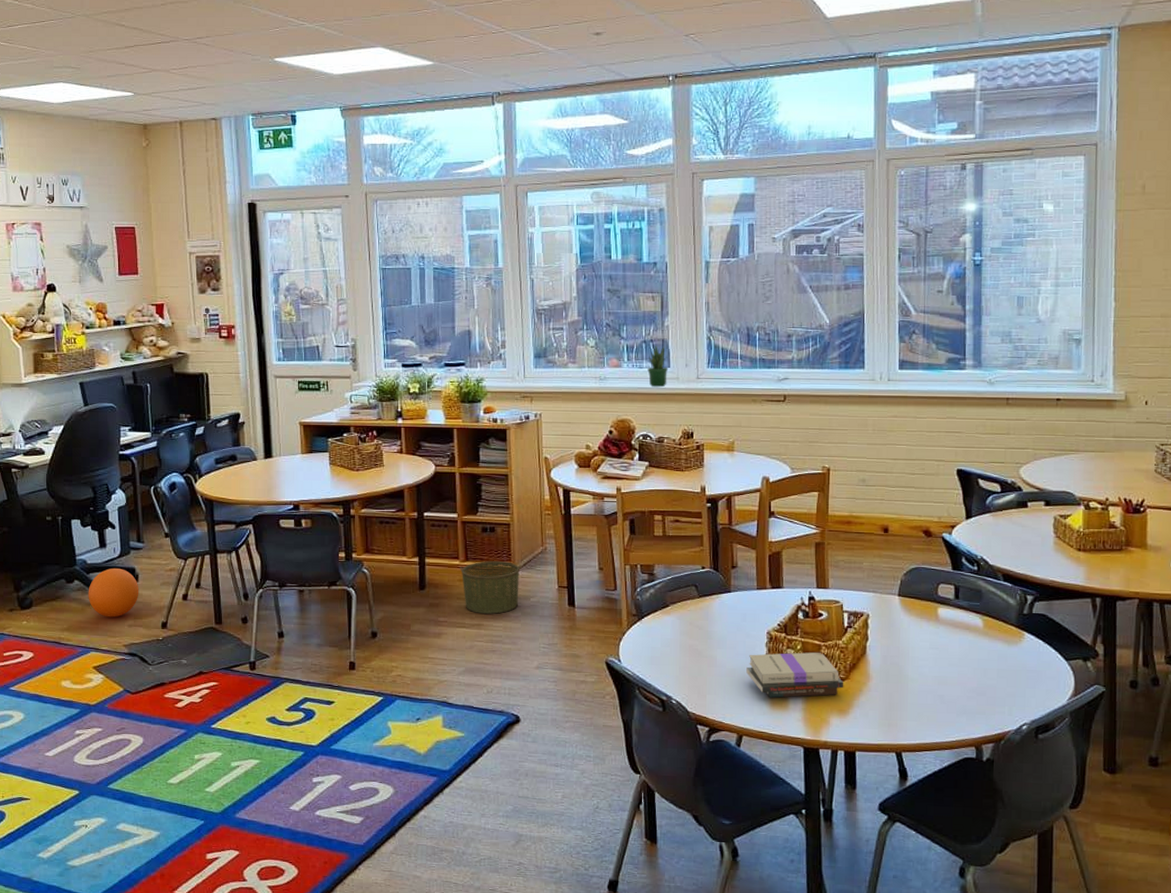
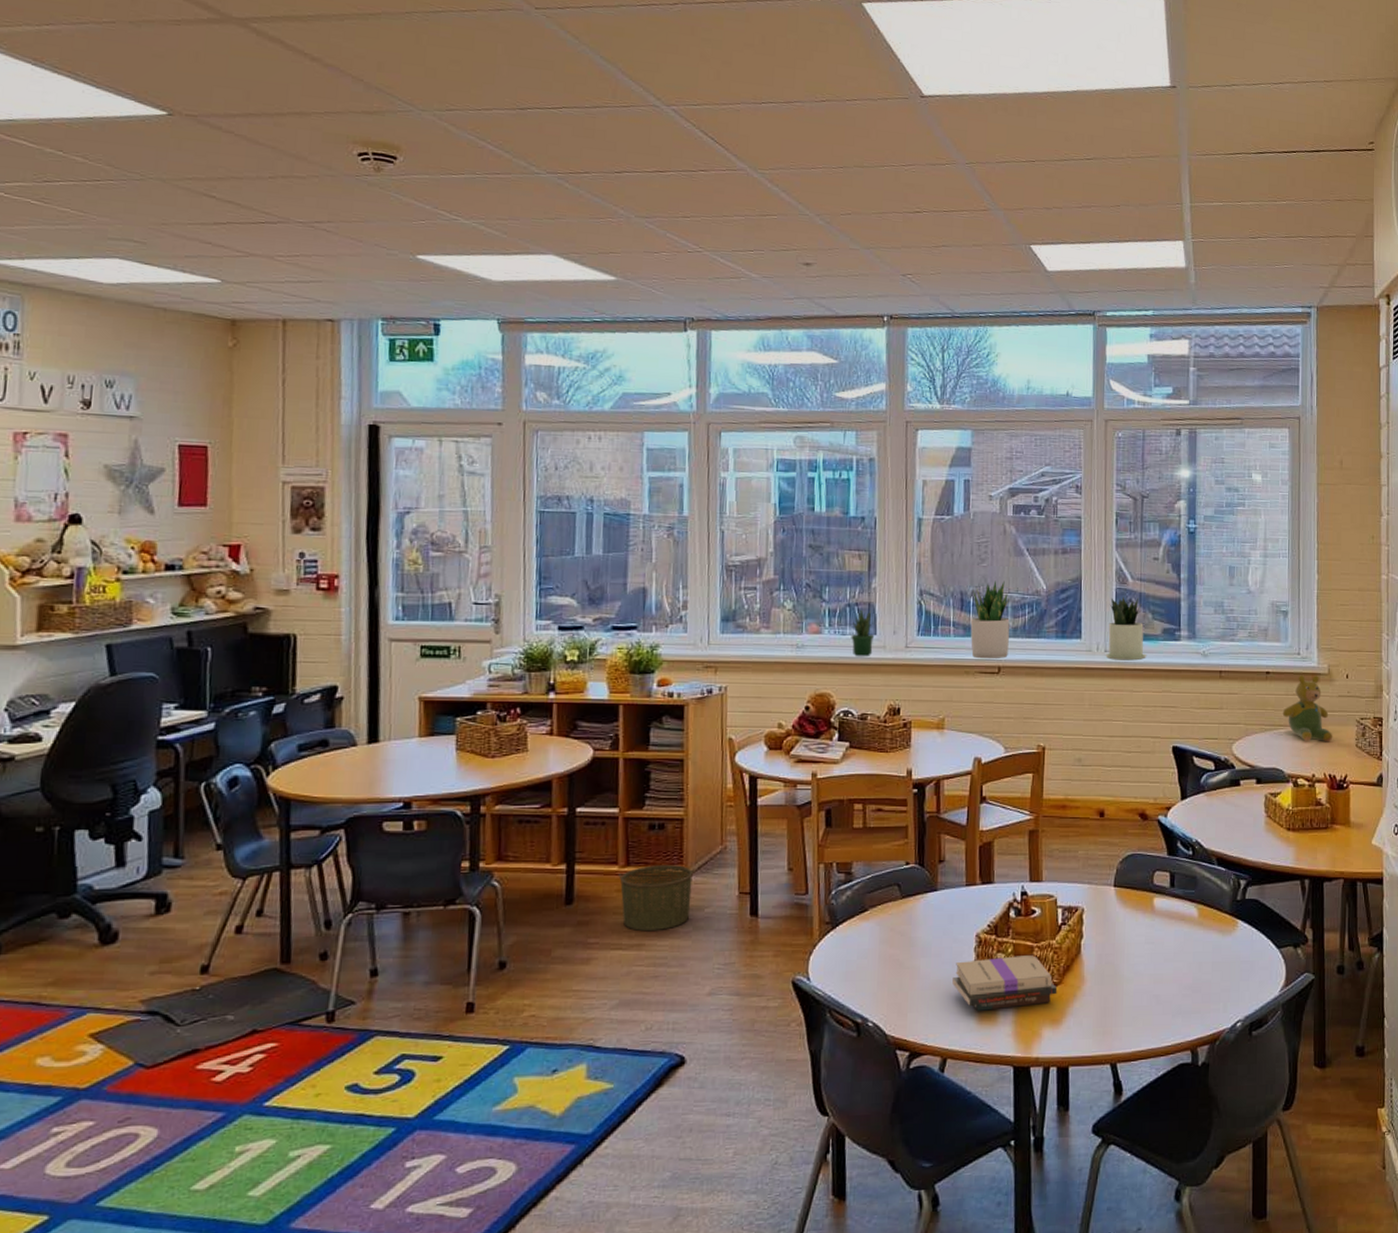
ball: present [88,567,139,618] -> none [90,894,171,963]
planter: none [756,316,794,389] -> present [970,580,1010,659]
planter: none [888,329,931,389] -> present [1105,597,1147,661]
teddy bear: none [1074,402,1129,467] -> present [1282,675,1333,742]

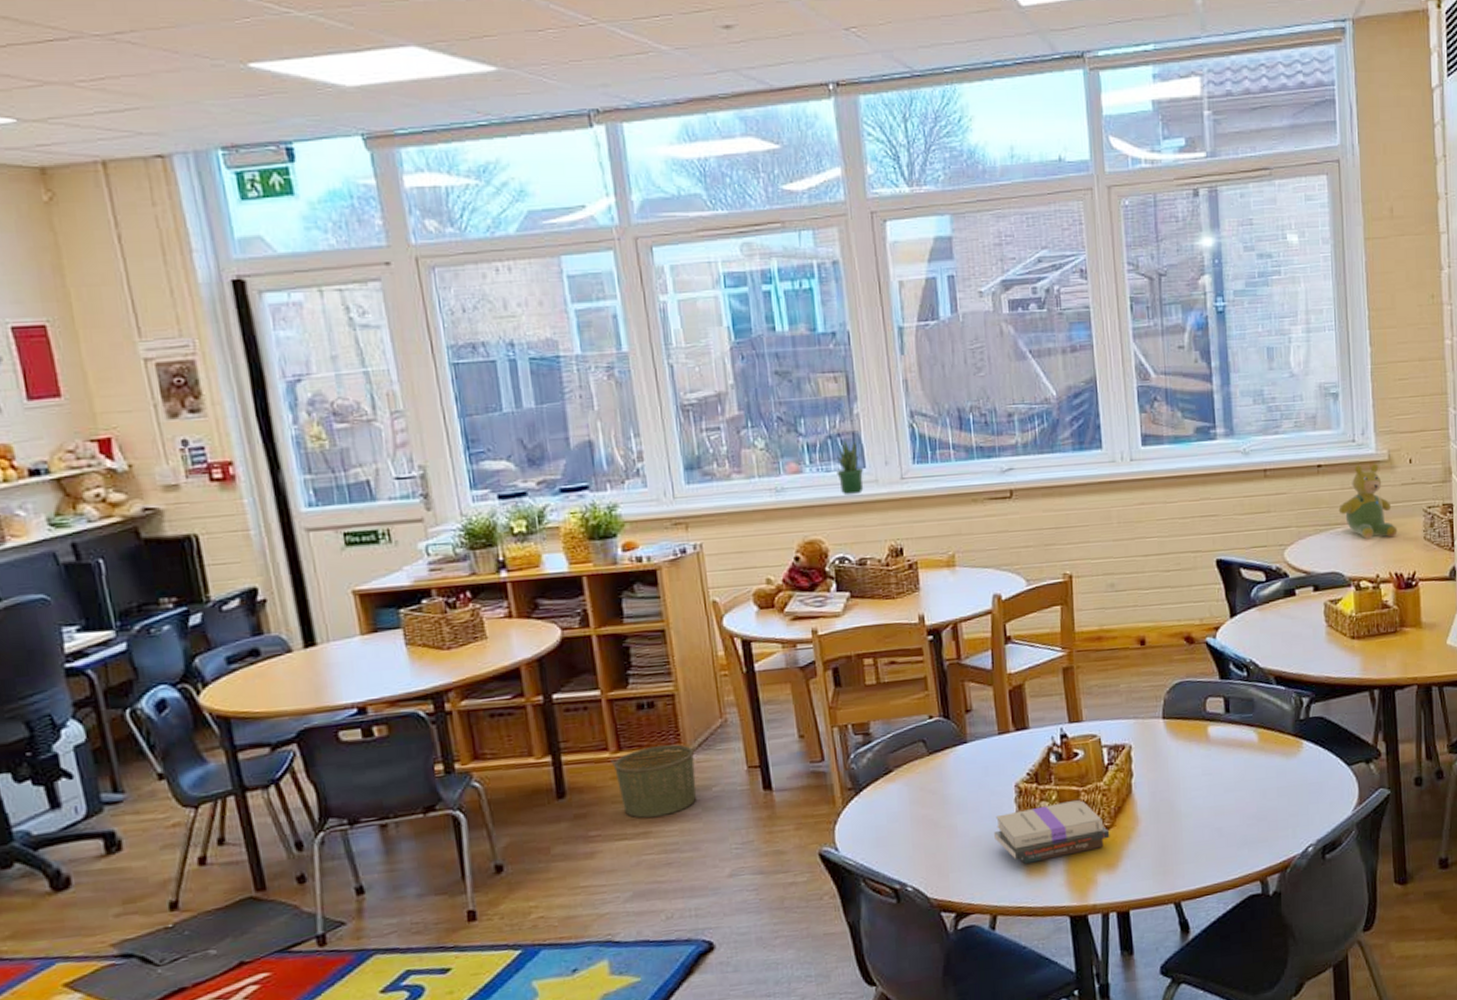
planter: present [970,580,1010,659] -> none [971,390,1020,484]
planter: present [1105,597,1147,661] -> none [1131,394,1180,470]

